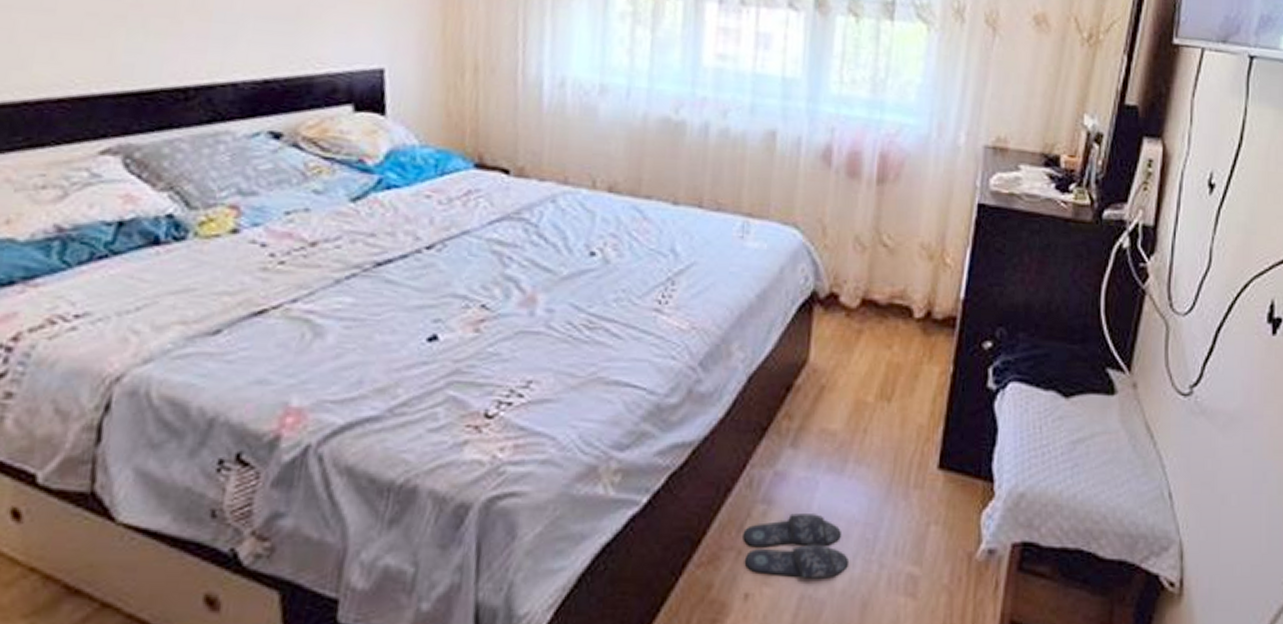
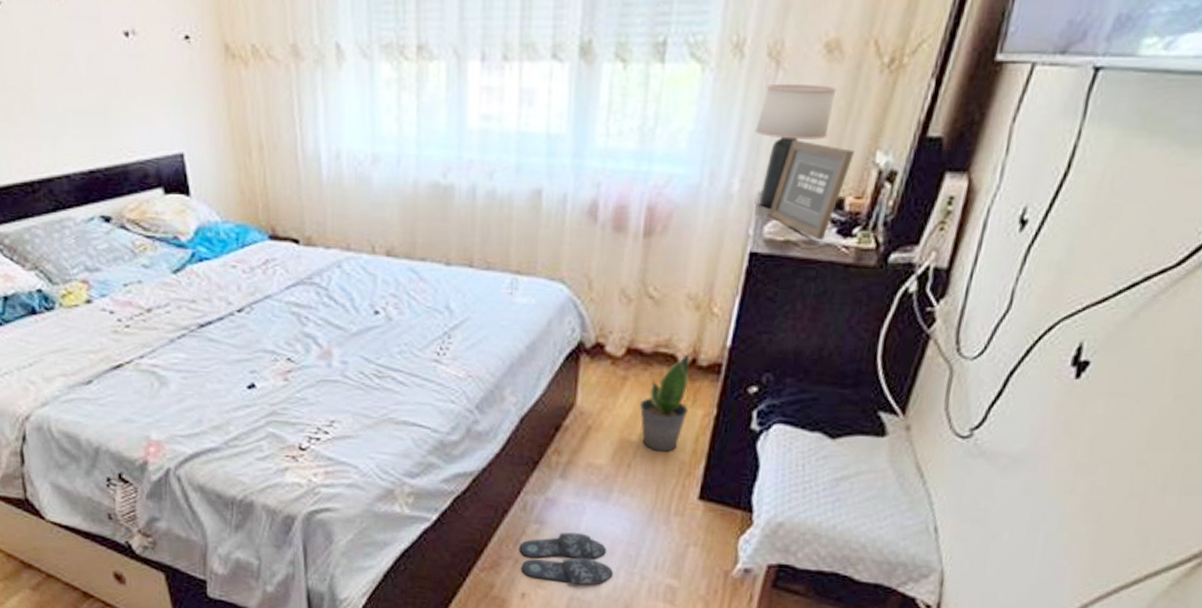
potted plant: none [875,305,925,415] -> present [639,353,690,452]
table lamp: none [976,47,1046,162] -> present [754,83,837,208]
picture frame: none [993,99,1065,195] -> present [768,139,854,241]

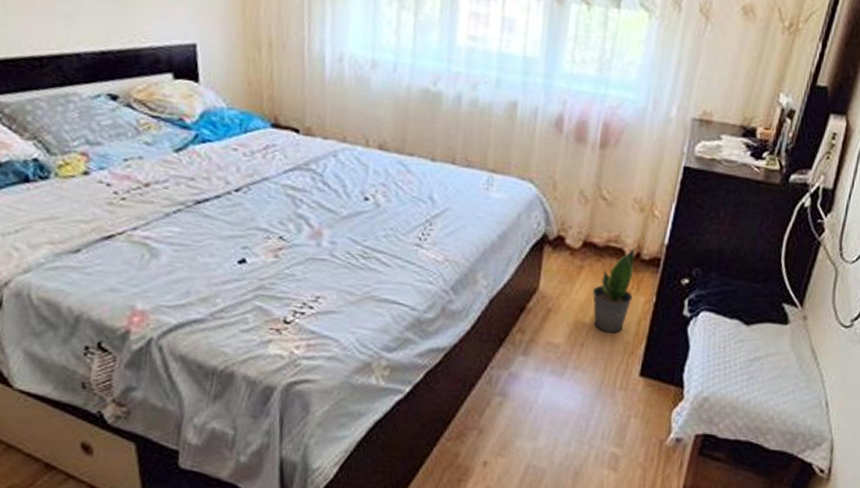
slippers: present [519,532,613,585] -> none [483,404,565,454]
table lamp: present [754,83,837,208] -> none [688,33,751,132]
picture frame: present [768,139,854,241] -> none [698,78,764,161]

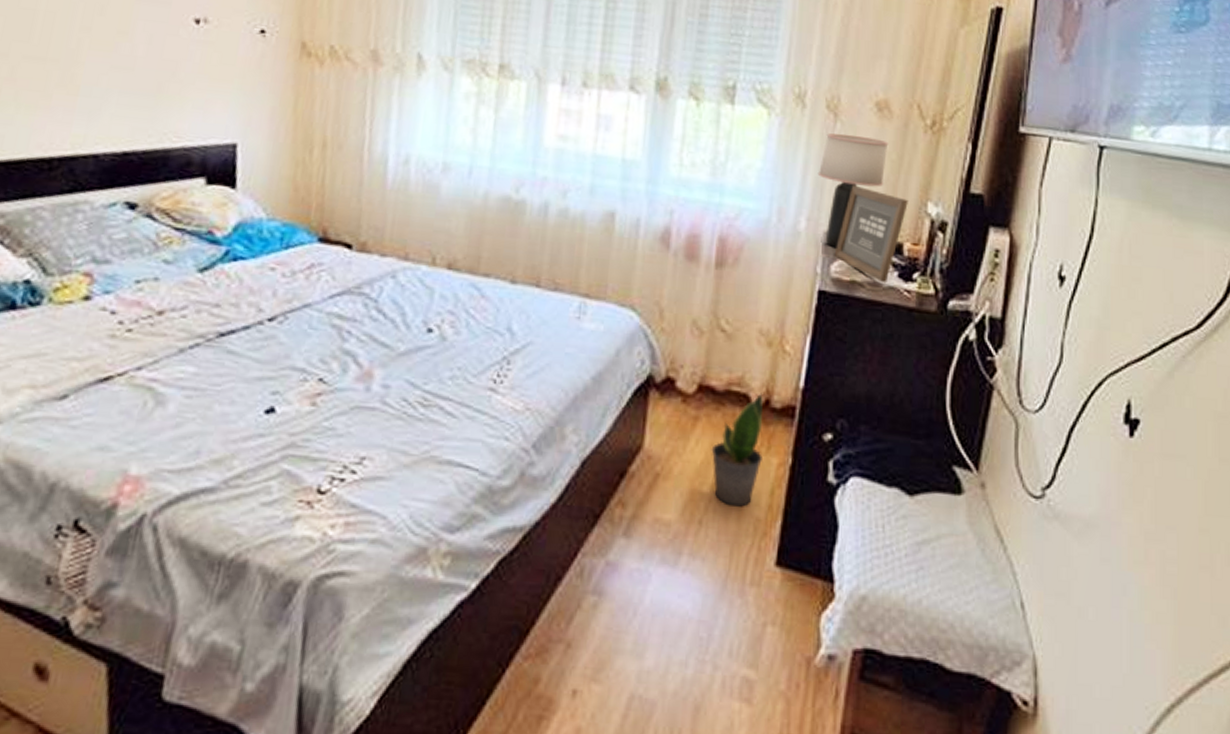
table lamp: none [688,33,751,132] -> present [817,132,889,248]
picture frame: none [698,78,764,161] -> present [834,185,908,284]

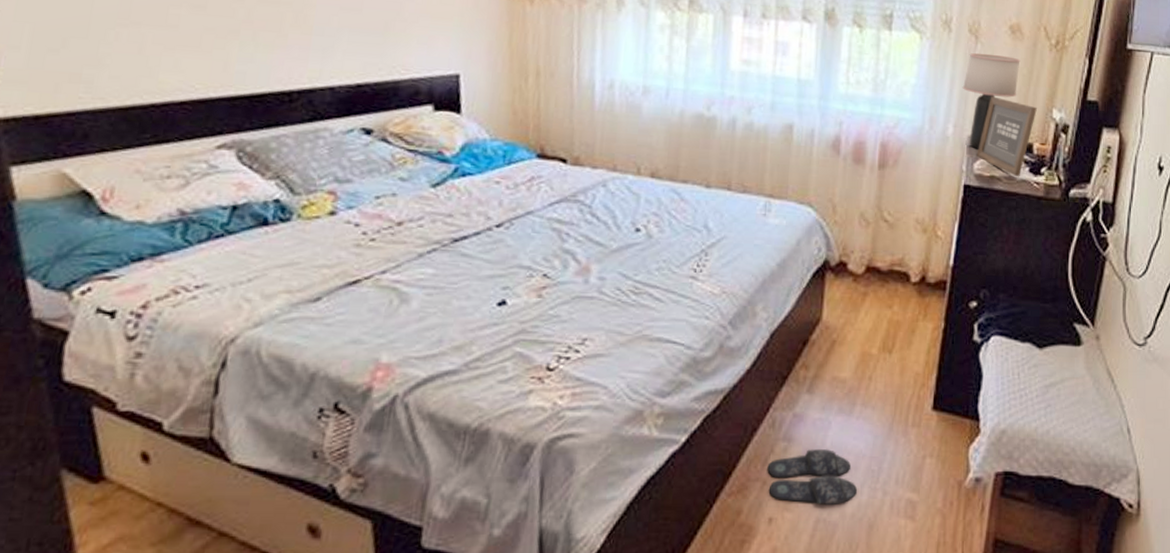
slippers: none [572,606,681,678] -> present [767,448,857,504]
potted plant: present [711,393,763,507] -> none [878,271,920,364]

